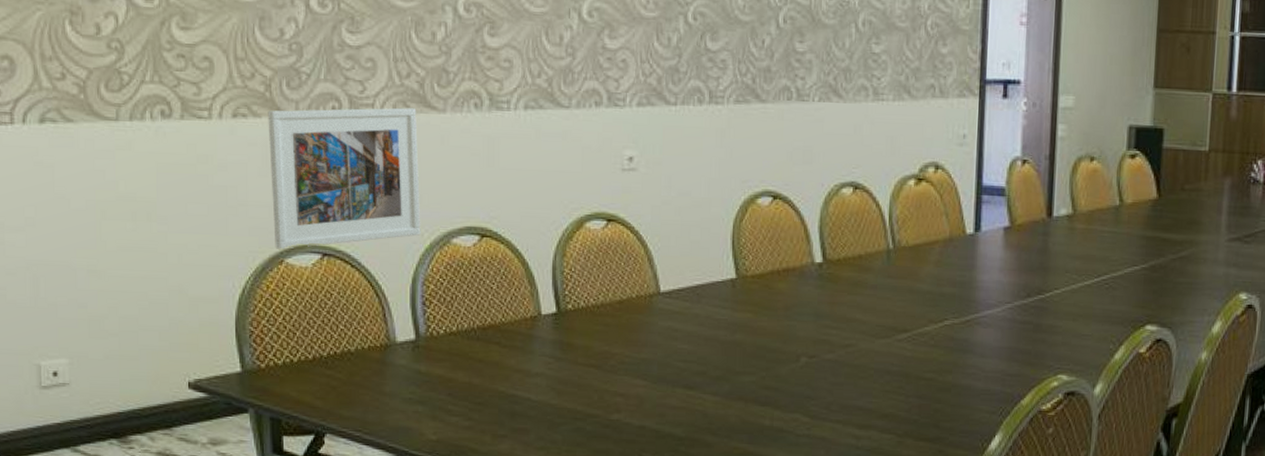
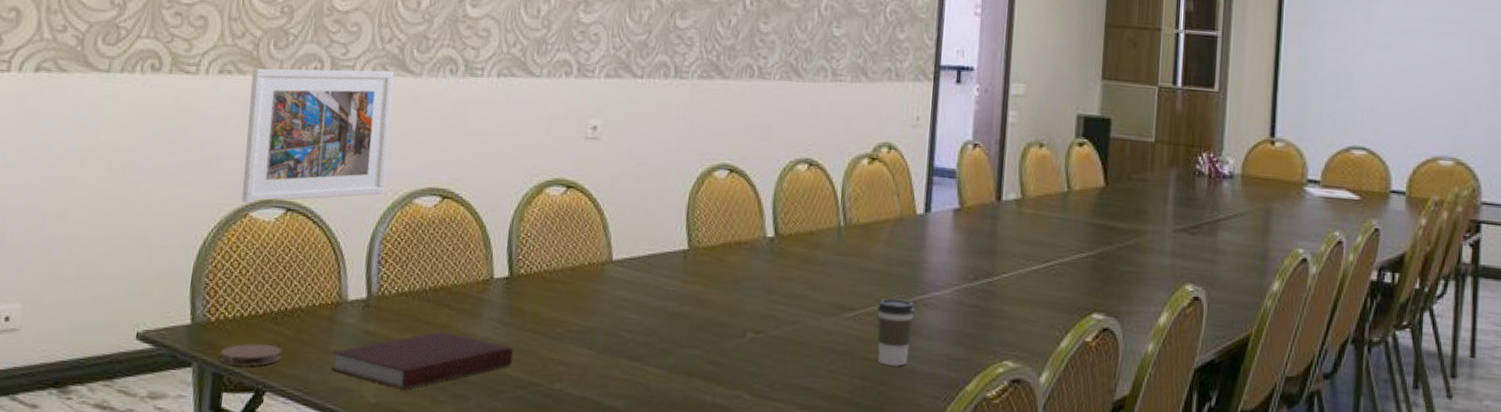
coaster: none [275,388,337,411] -> present [220,343,282,367]
notebook: none [387,368,569,425] -> present [331,331,514,389]
coffee cup: none [930,318,968,384] -> present [877,298,915,366]

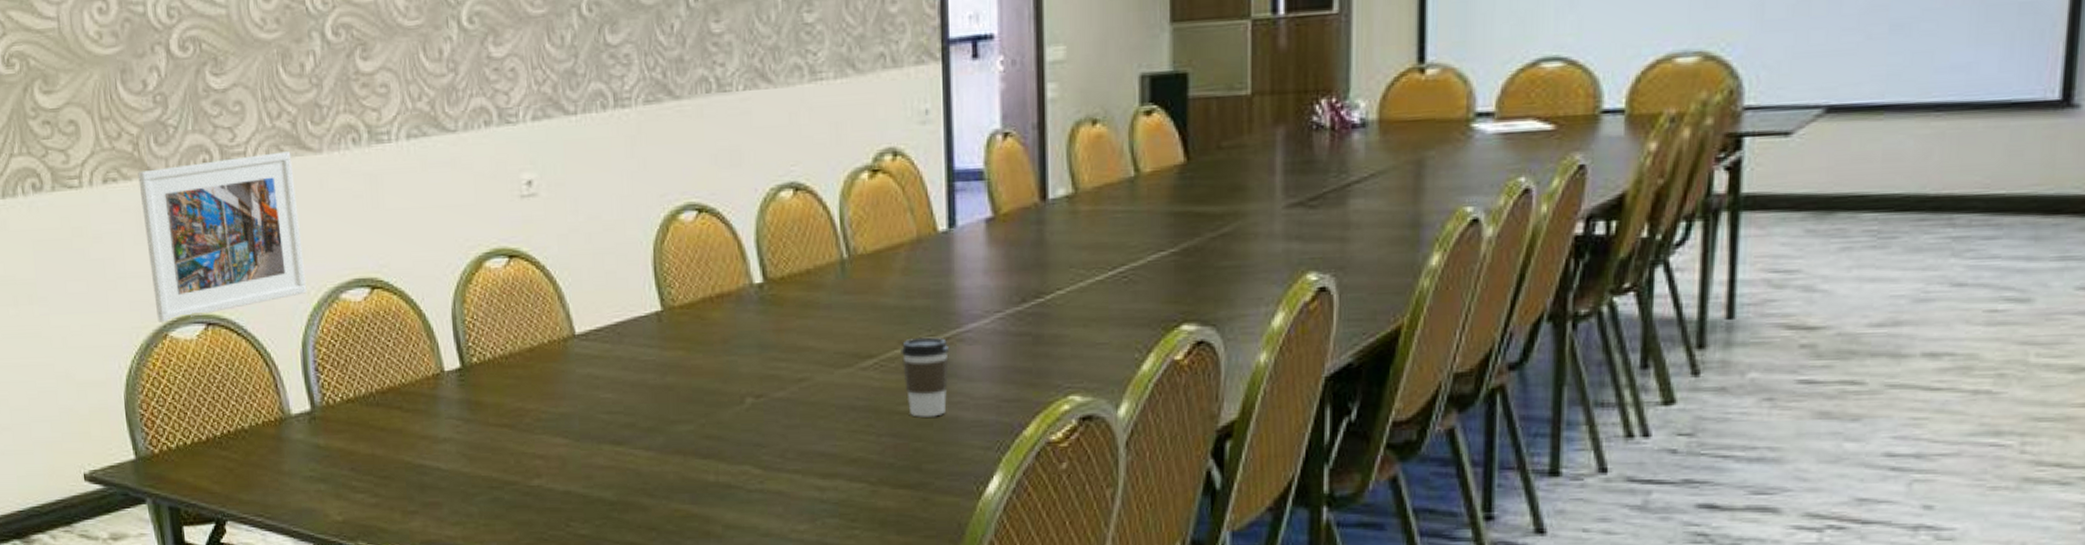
coaster: present [220,343,282,367] -> none [171,472,235,498]
notebook: present [331,331,514,389] -> none [286,436,482,503]

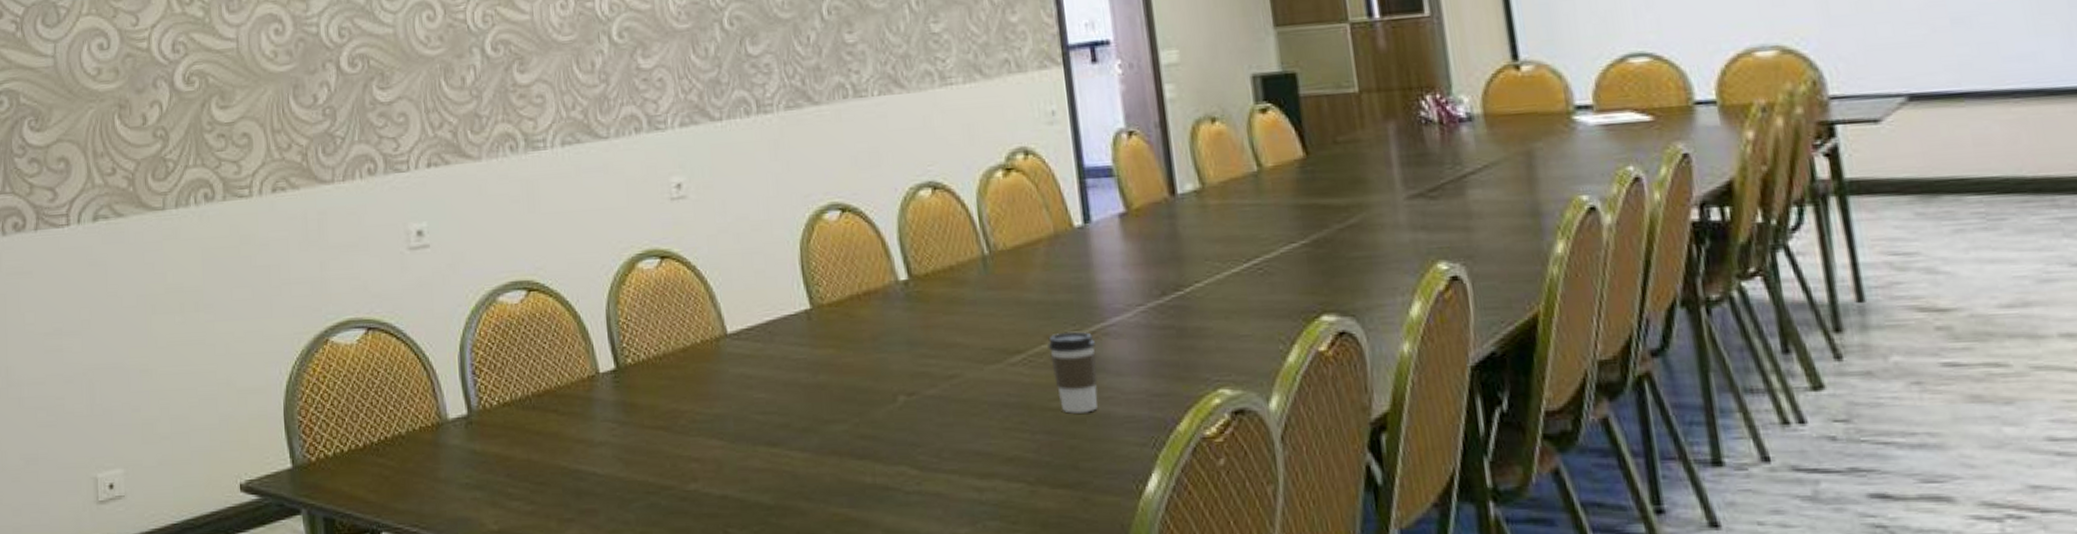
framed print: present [138,151,307,323] -> none [305,159,465,328]

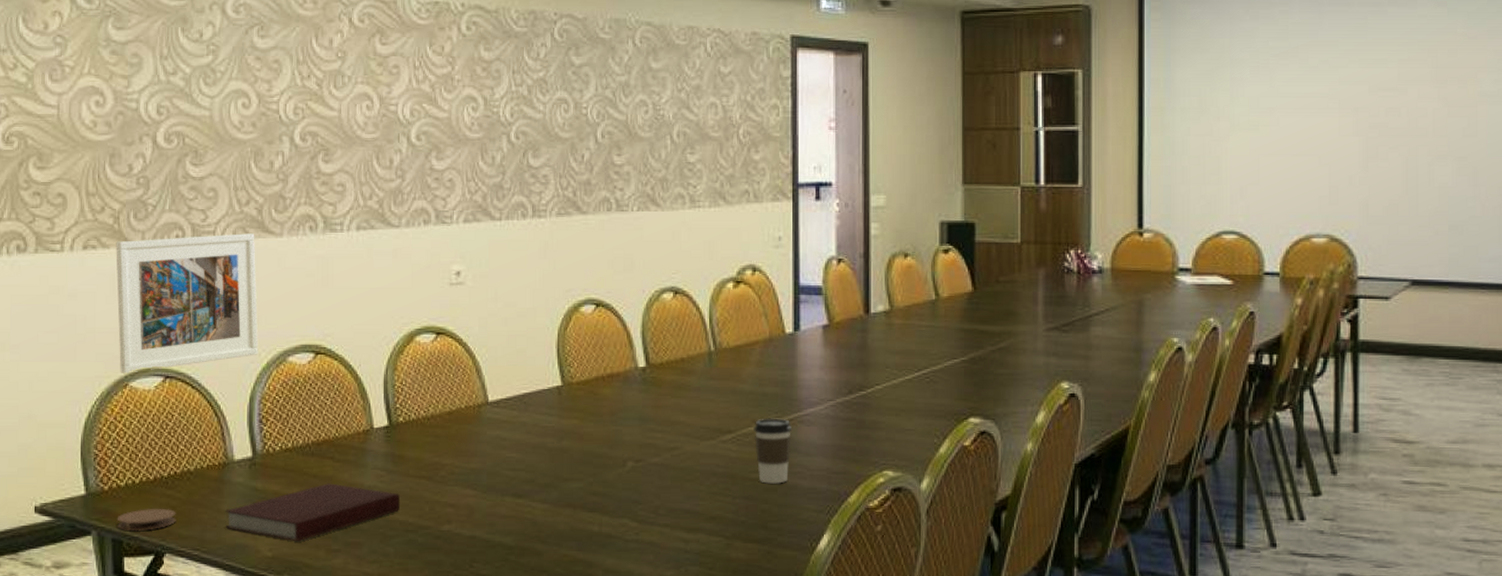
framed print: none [305,159,465,328] -> present [116,233,259,373]
coaster: none [327,480,391,508] -> present [117,509,176,532]
notebook: none [442,440,638,511] -> present [224,483,401,541]

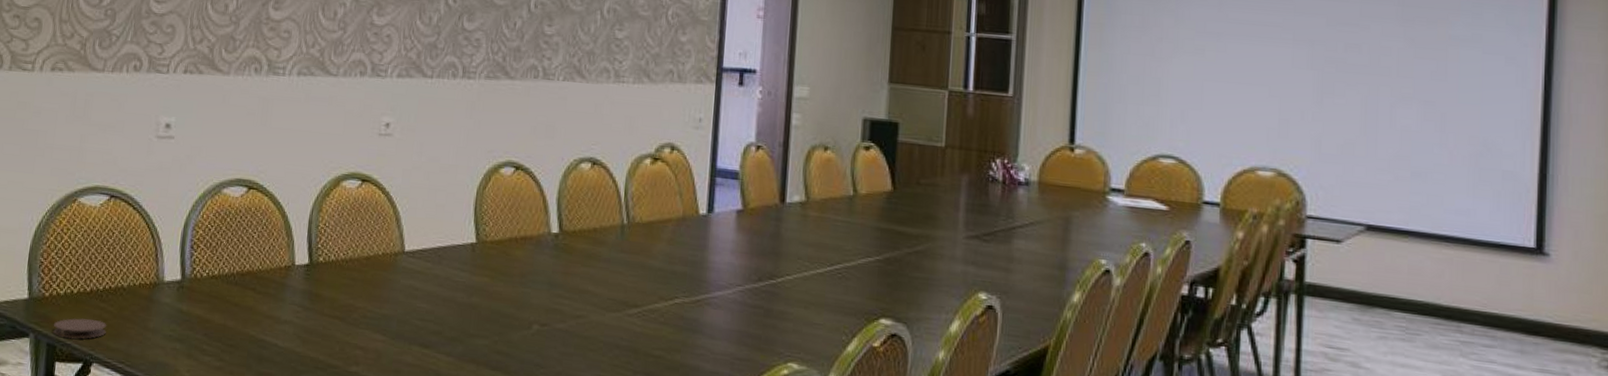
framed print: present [116,233,259,373] -> none [71,66,205,190]
notebook: present [224,483,401,541] -> none [149,313,314,366]
coffee cup: present [754,418,791,484] -> none [660,297,698,364]

